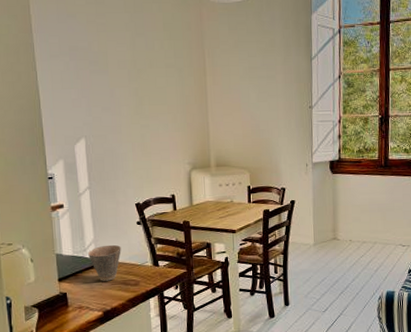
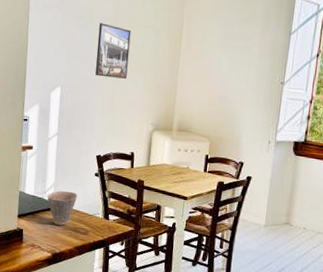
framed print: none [117,67,155,123] -> present [95,23,131,79]

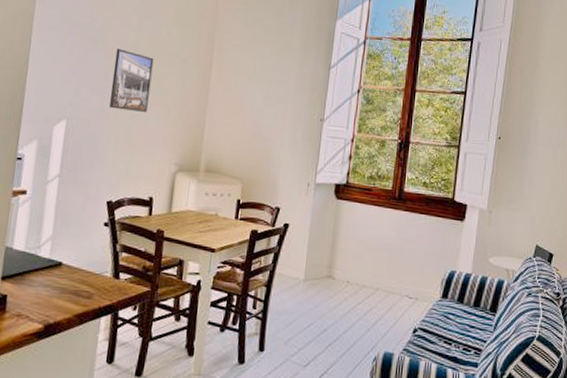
cup: present [47,191,77,226] -> none [41,245,81,288]

